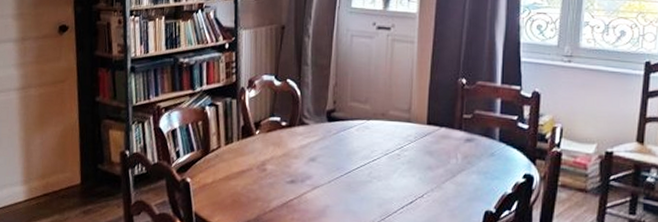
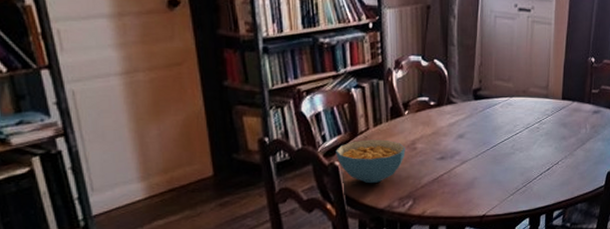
cereal bowl: none [188,157,255,203] -> present [335,139,406,183]

